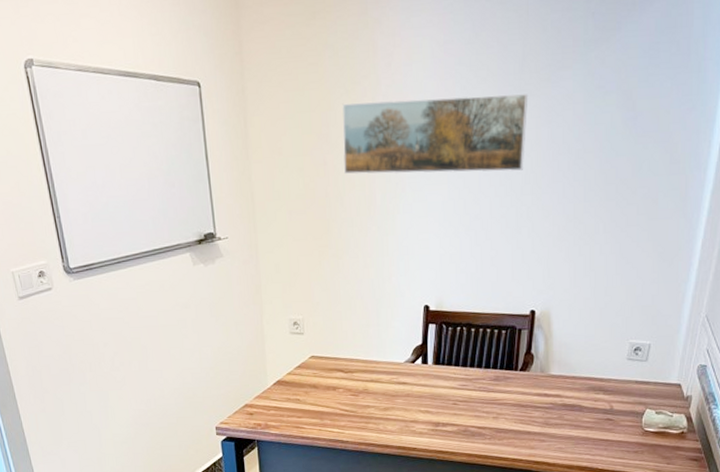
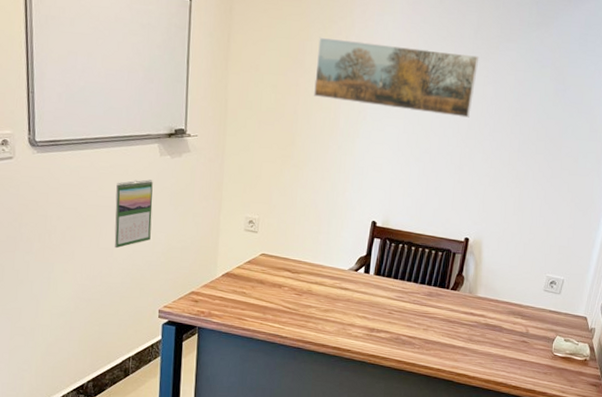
calendar: none [155,292,197,369] -> present [114,179,153,249]

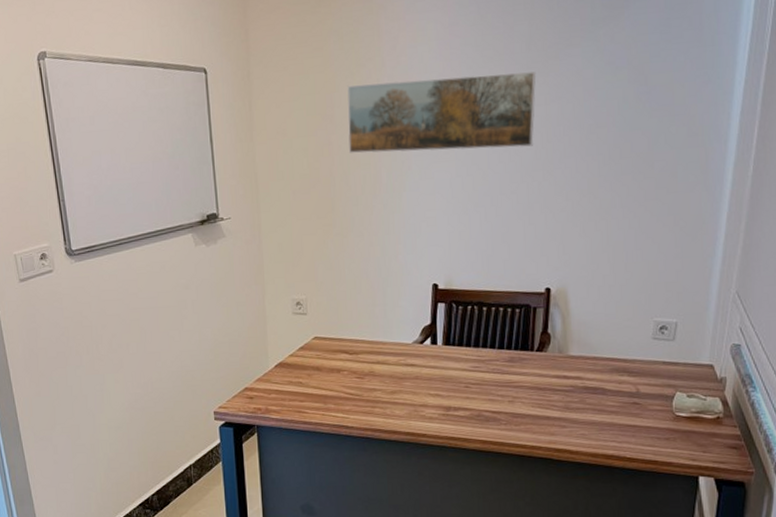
calendar: present [114,179,153,249] -> none [155,273,196,351]

